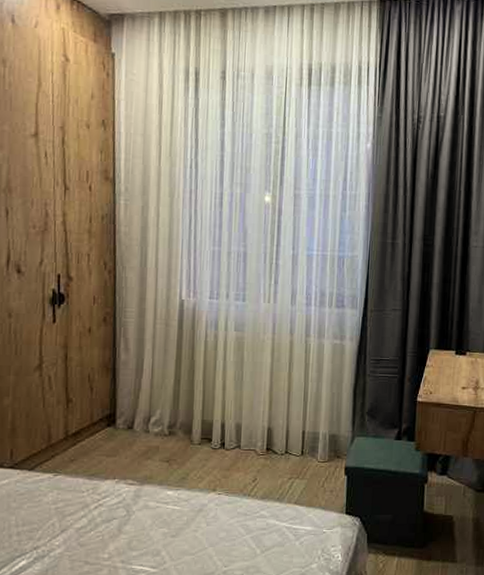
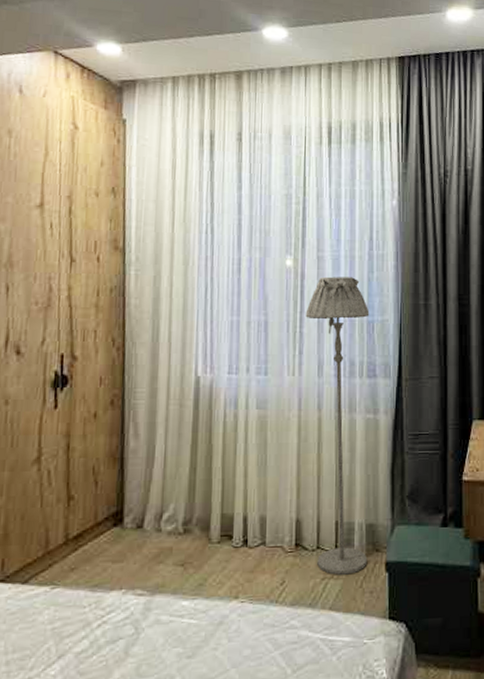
floor lamp: none [281,213,341,476] -> present [305,276,370,575]

